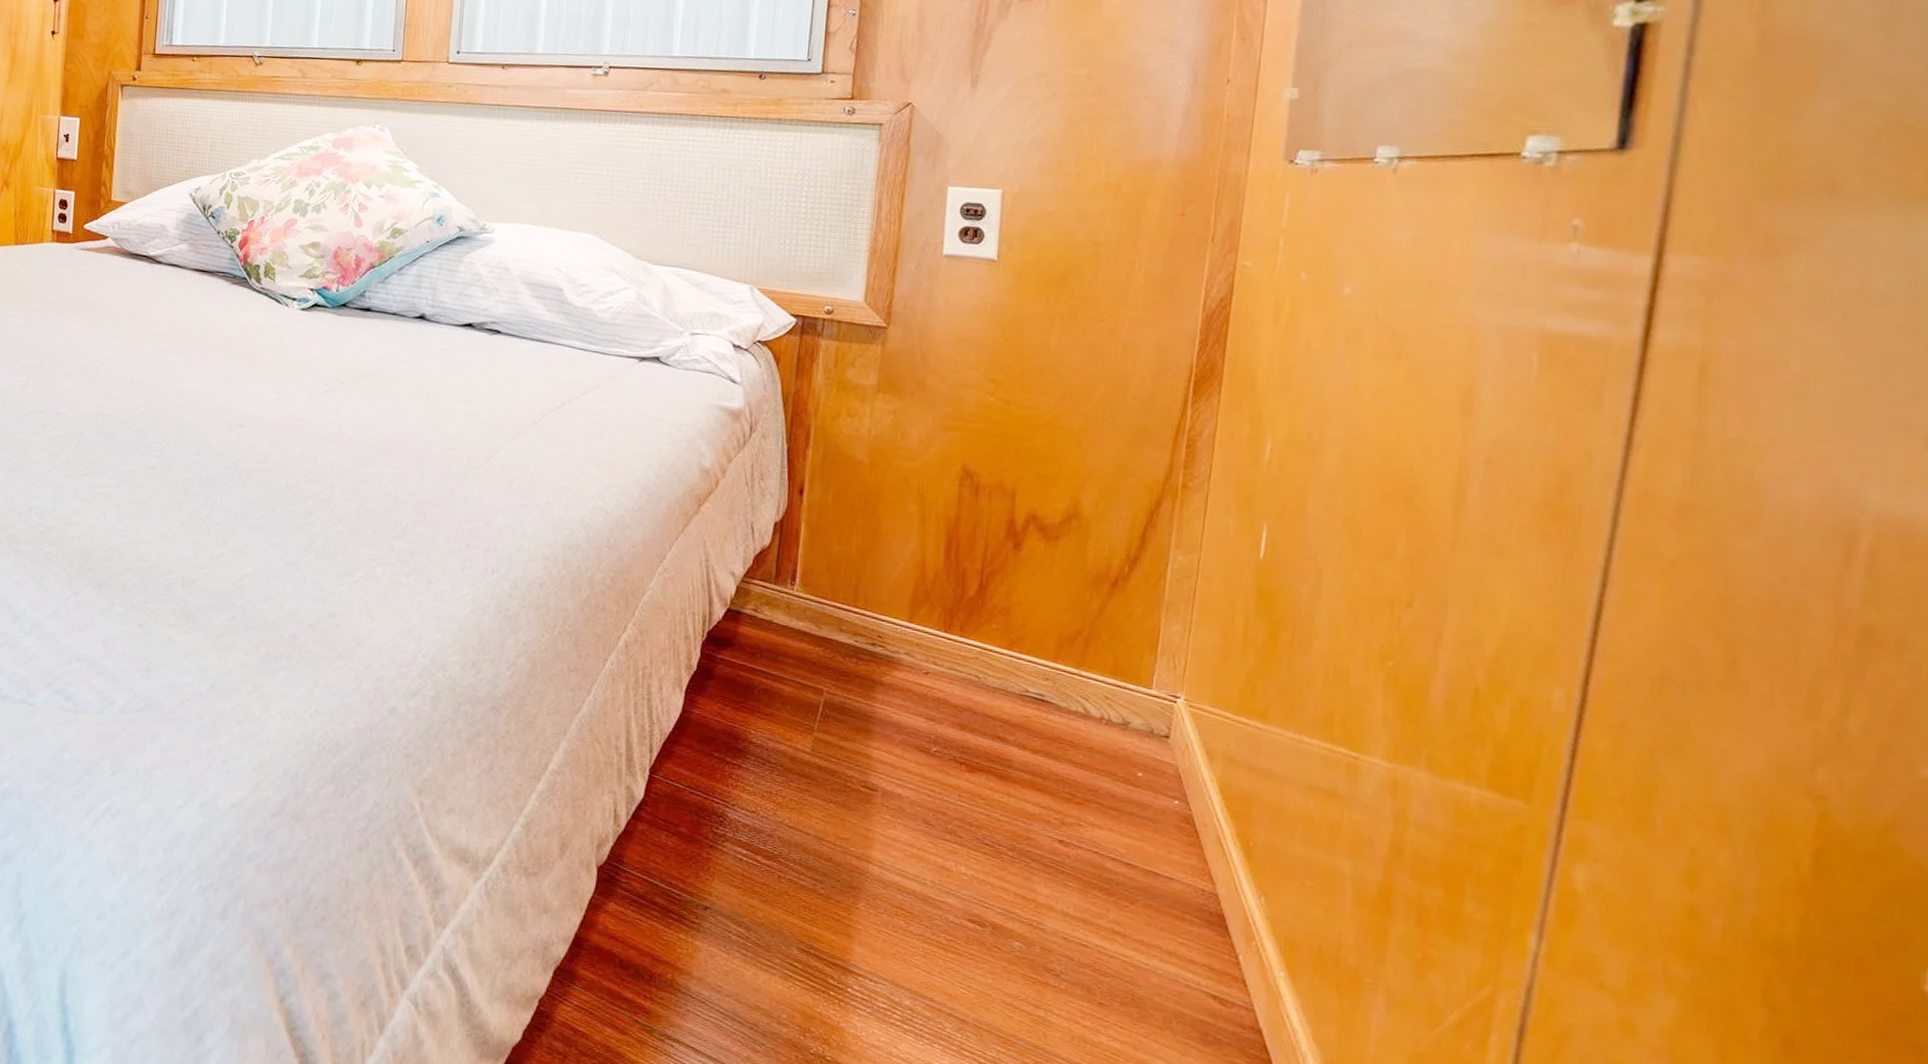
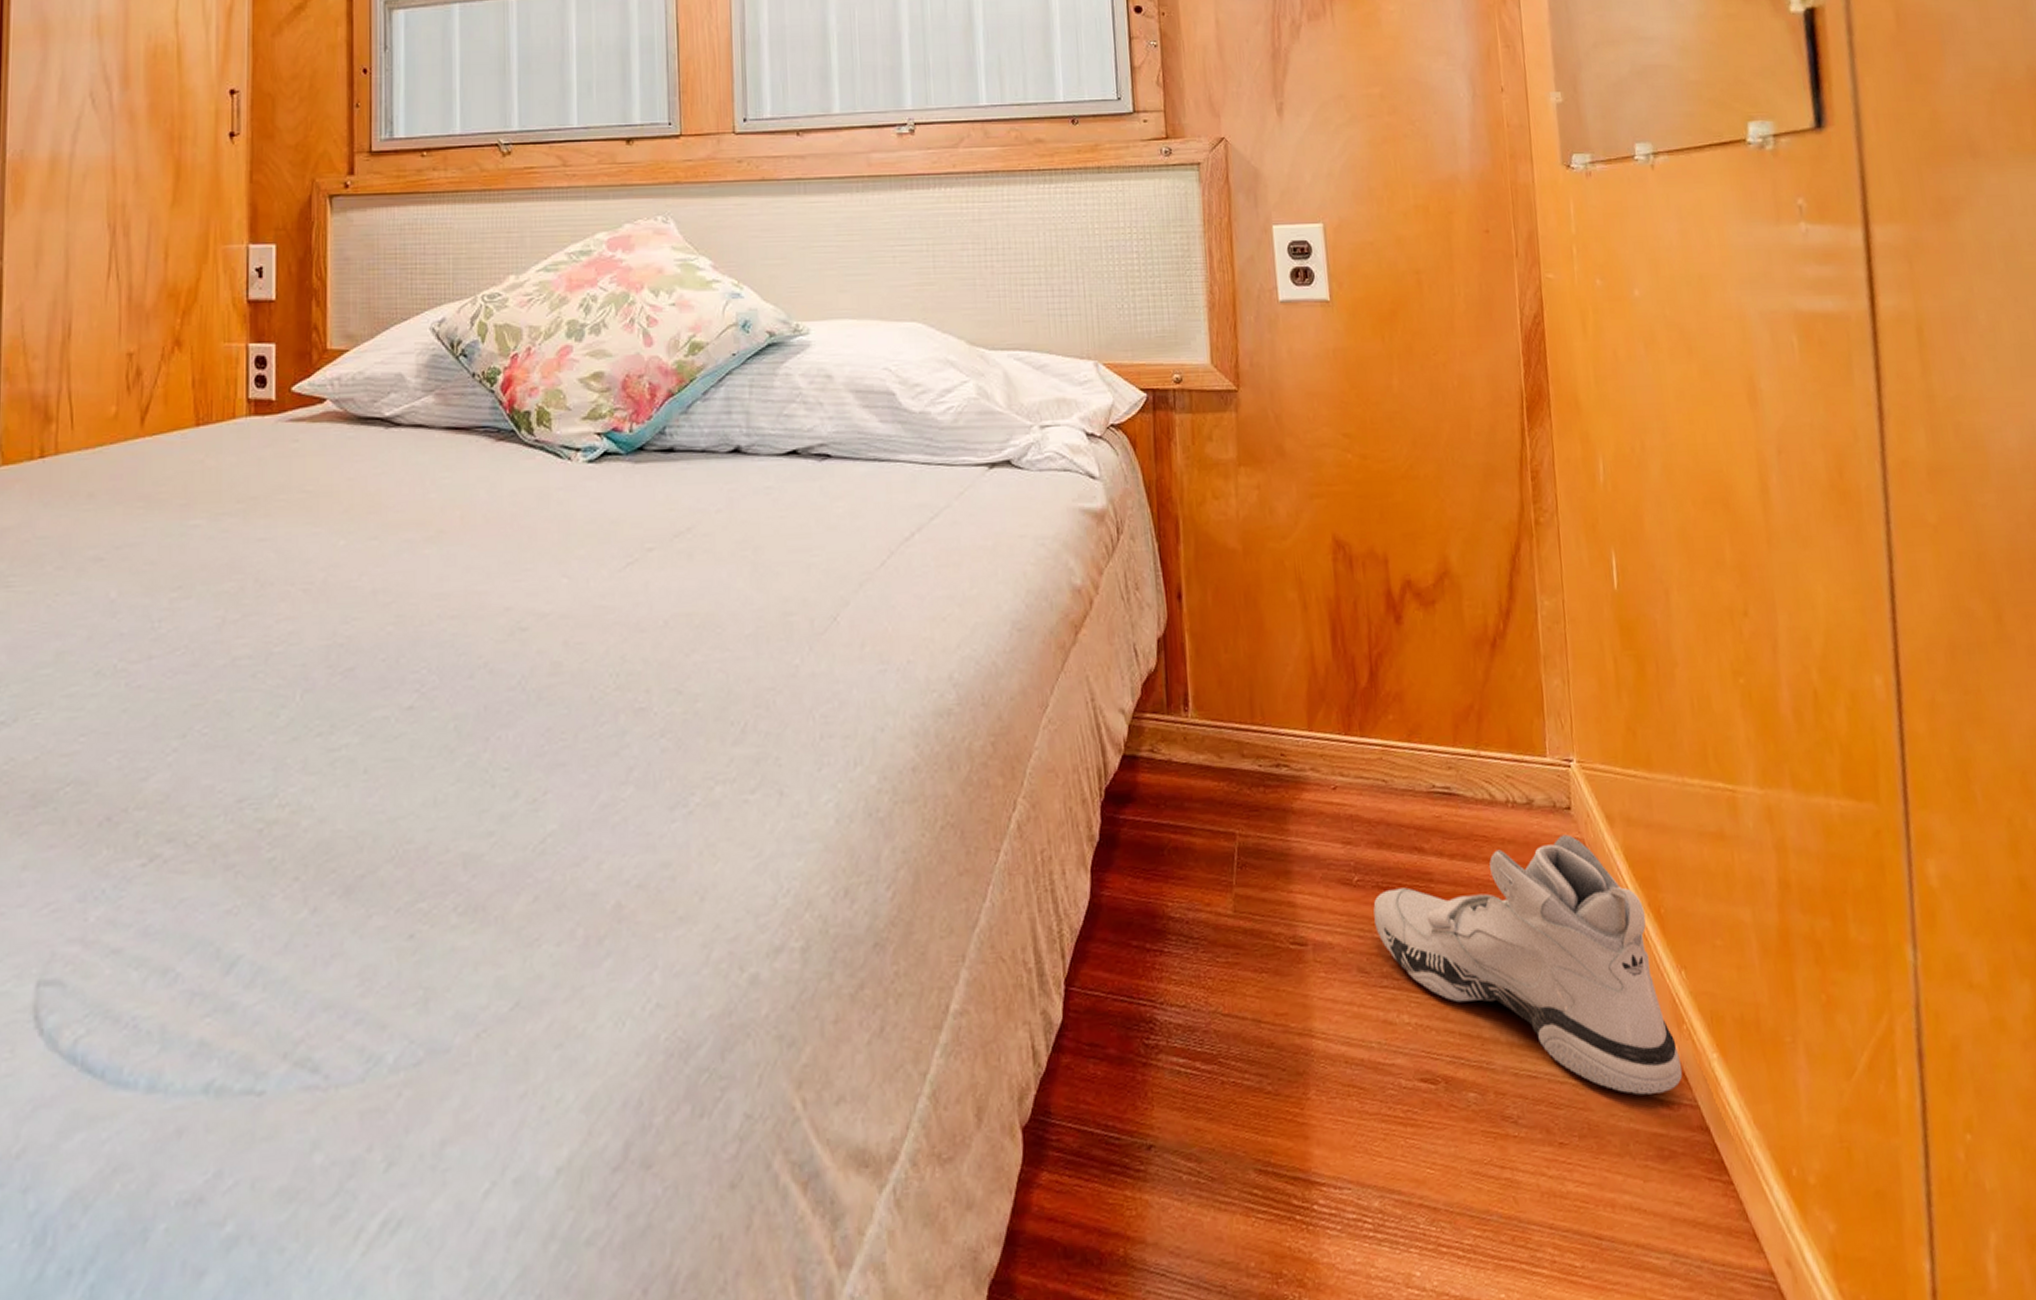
sneaker: none [946,755,1244,991] -> present [1373,834,1683,1095]

